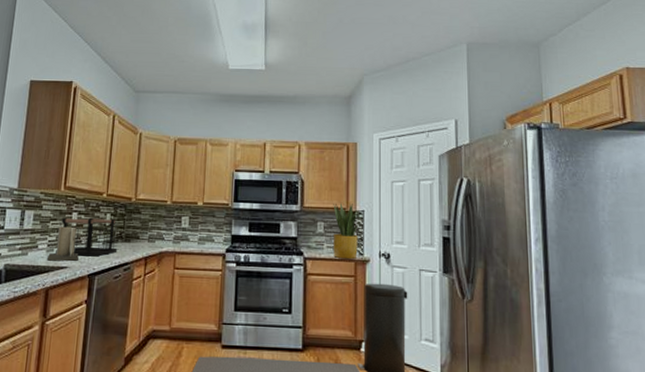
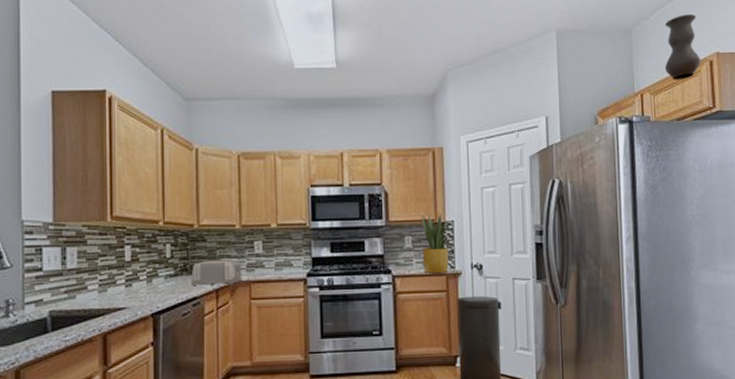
paper towel roll: present [47,226,79,262] -> none [101,262,138,303]
dish rack: present [54,217,119,257] -> none [108,250,183,294]
toaster: none [125,231,171,255] -> present [192,260,243,287]
vase: none [573,32,610,92] -> present [664,15,700,80]

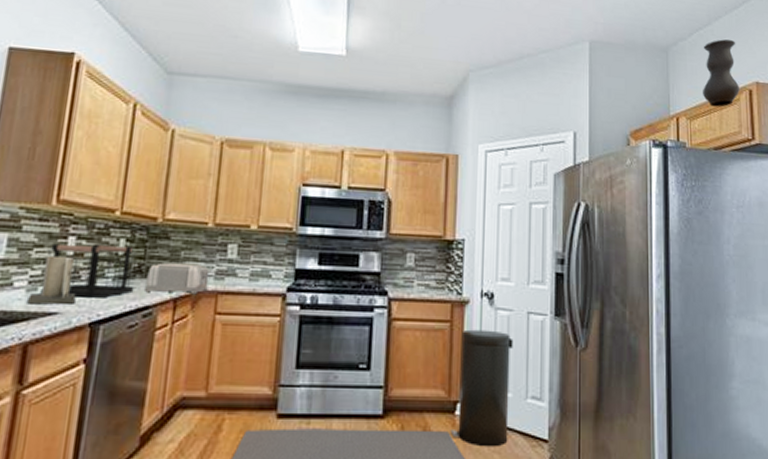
paper towel roll: none [101,262,138,303] -> present [27,255,76,305]
dish rack: none [108,250,183,294] -> present [38,243,138,298]
planter: present [420,212,450,274] -> none [425,227,460,301]

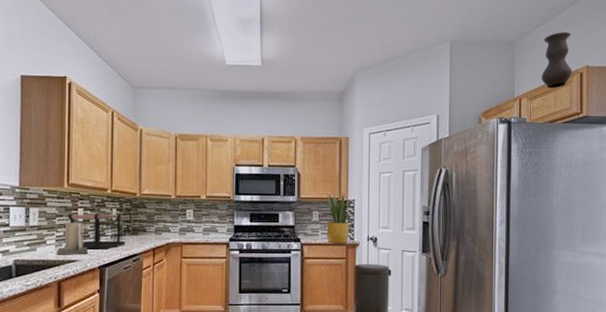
toaster: present [145,262,212,295] -> none [133,224,177,246]
planter: none [425,227,460,301] -> present [327,191,351,244]

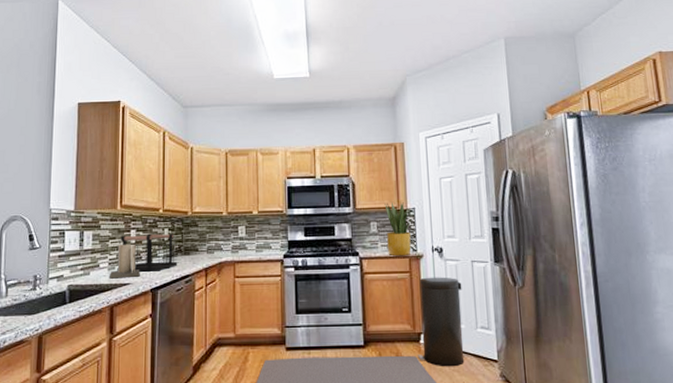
vase: present [542,32,572,89] -> none [606,19,644,78]

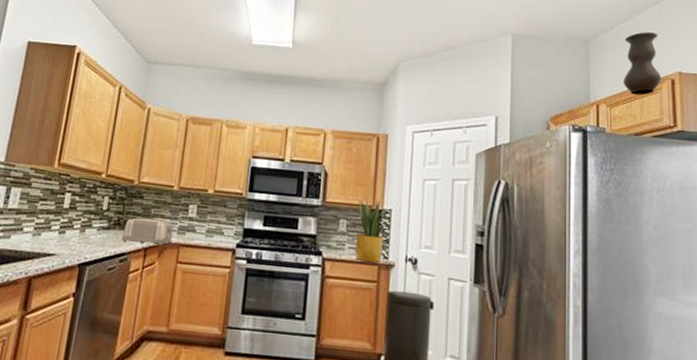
paper towel roll: present [110,244,140,279] -> none [33,208,70,248]
dish rack: present [116,234,178,272] -> none [41,198,118,245]
toaster: none [185,242,229,266] -> present [122,217,175,246]
vase: none [606,19,644,78] -> present [624,32,661,96]

